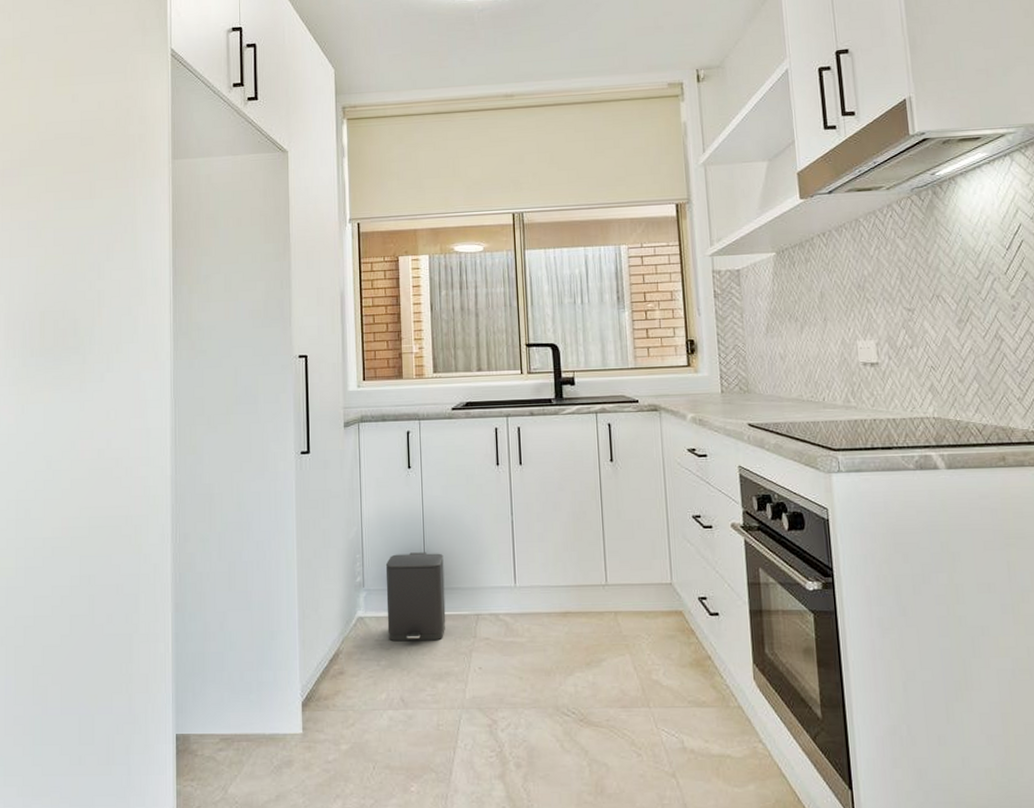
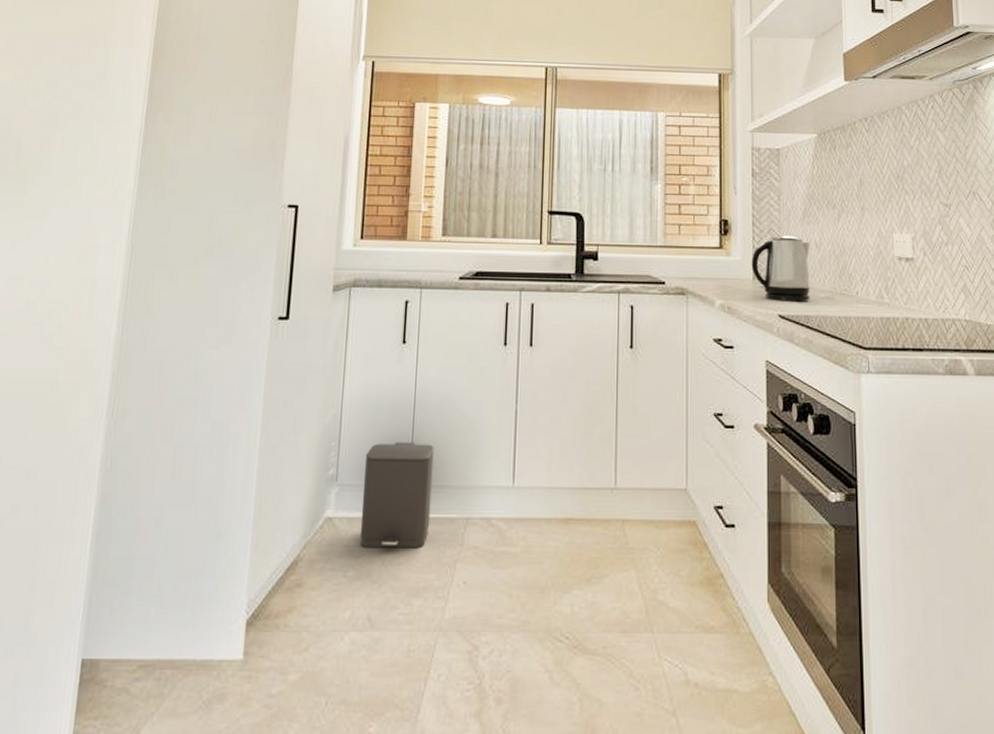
kettle: none [718,350,778,411] -> present [751,235,810,302]

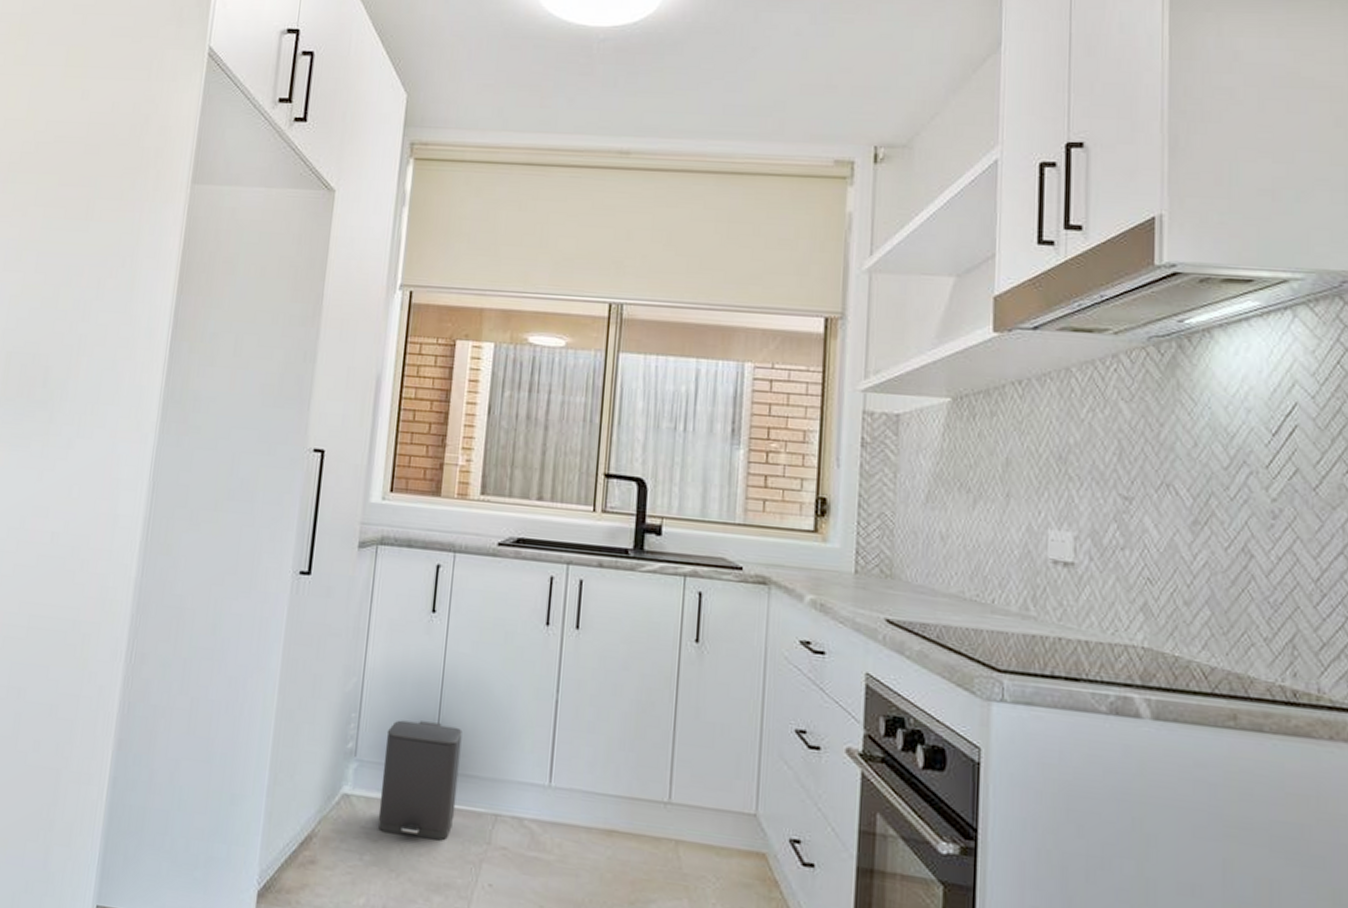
kettle: present [751,235,810,302] -> none [853,521,932,605]

